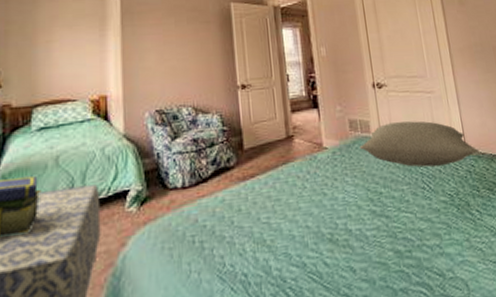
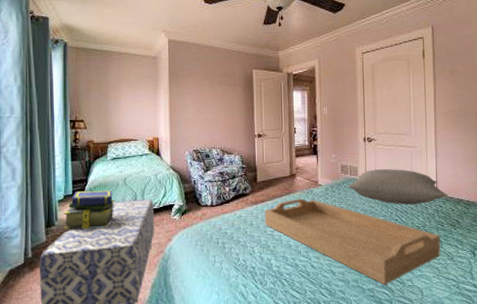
serving tray: none [255,167,482,281] -> present [264,198,441,285]

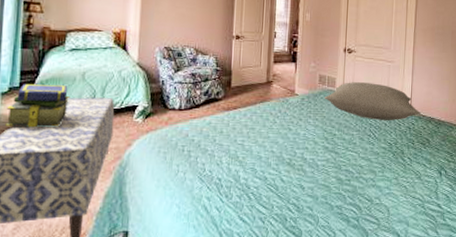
serving tray: present [264,198,441,285] -> none [235,107,410,202]

